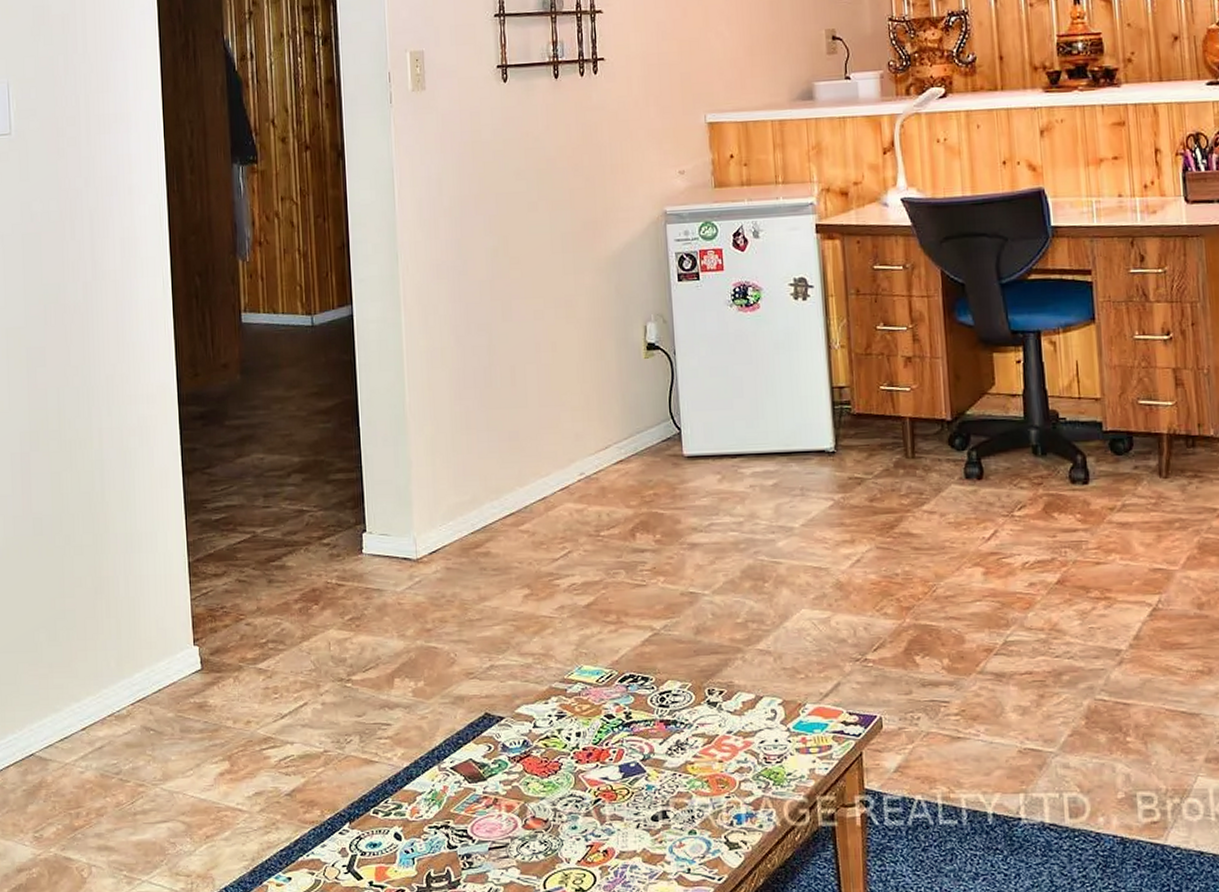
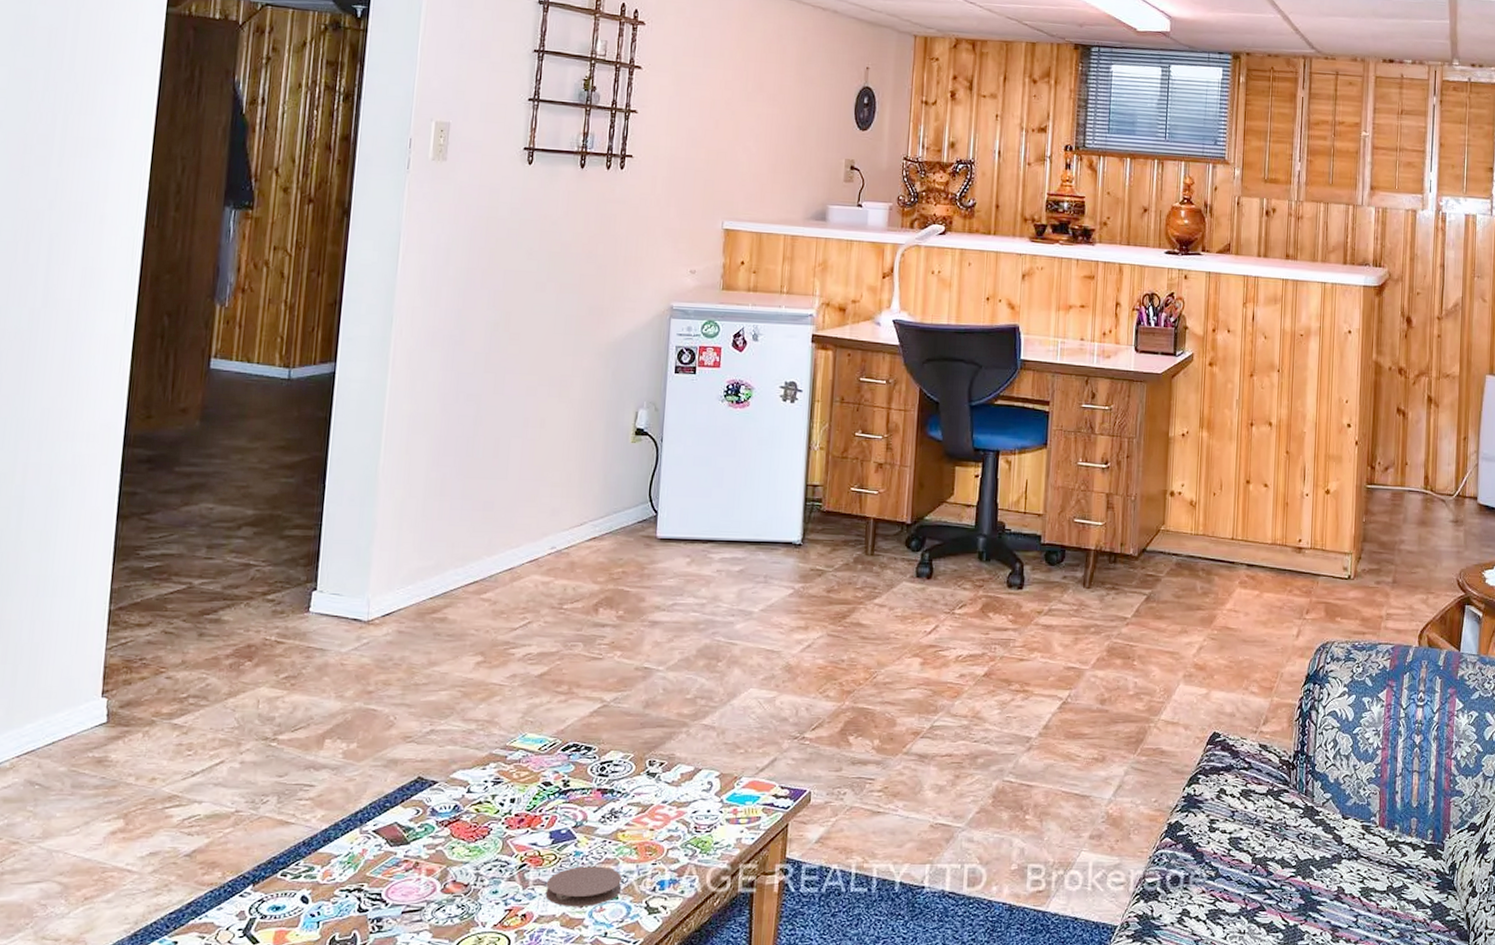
coaster: none [623,800,699,843] -> present [545,866,623,907]

